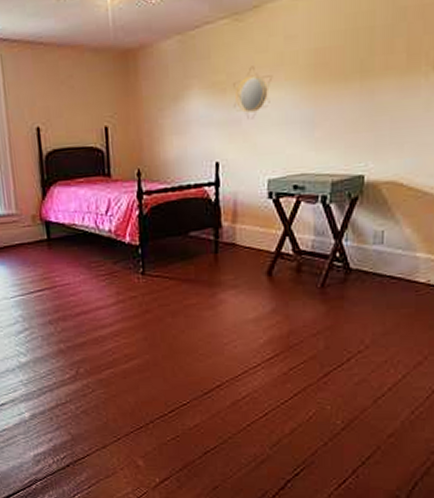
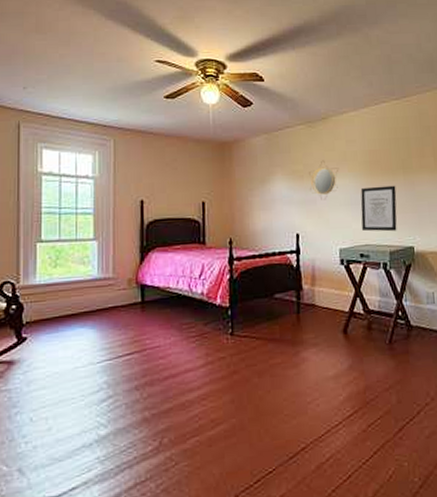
wall art: none [297,95,348,158] -> present [360,185,397,232]

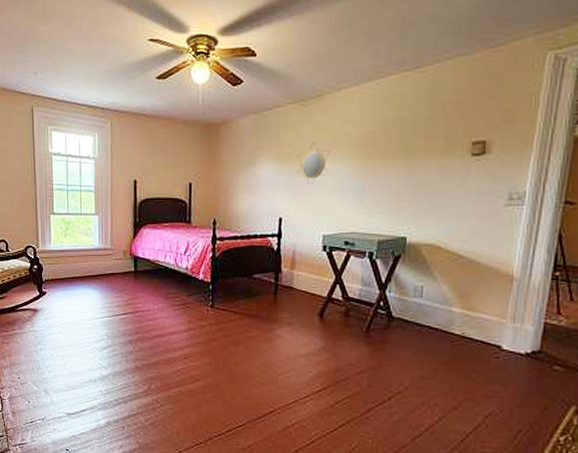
wall art: present [360,185,397,232] -> none [348,170,394,220]

